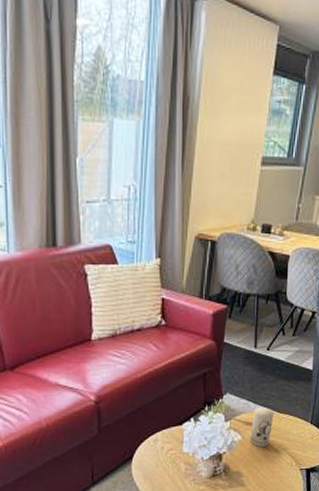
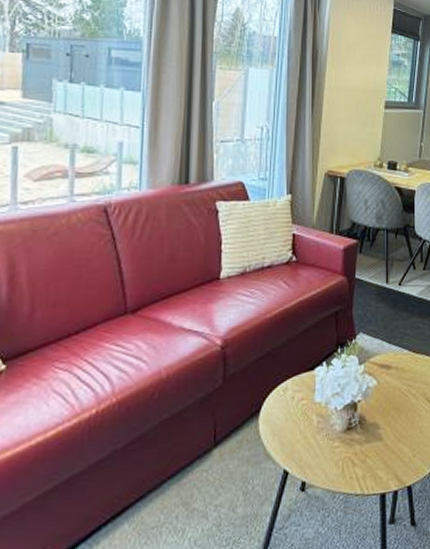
candle: present [250,408,274,448] -> none [386,347,410,394]

